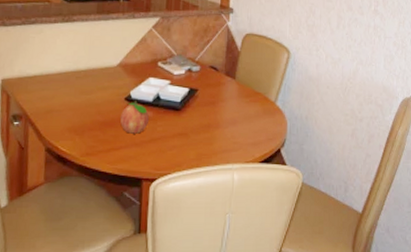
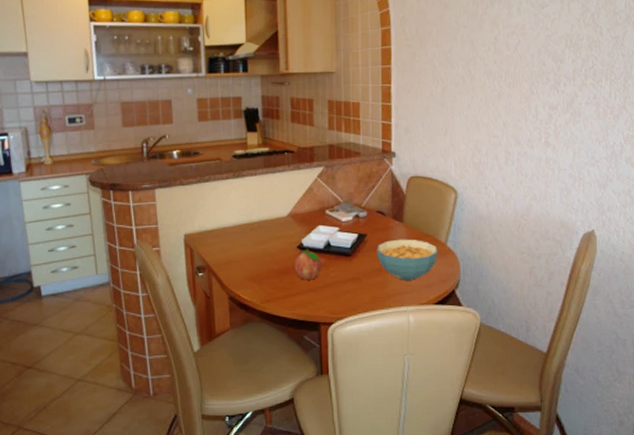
cereal bowl: none [207,95,267,138] -> present [377,239,438,281]

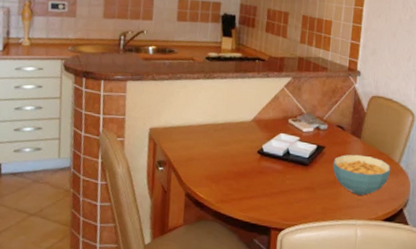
fruit: present [295,248,321,280] -> none [253,154,279,185]

